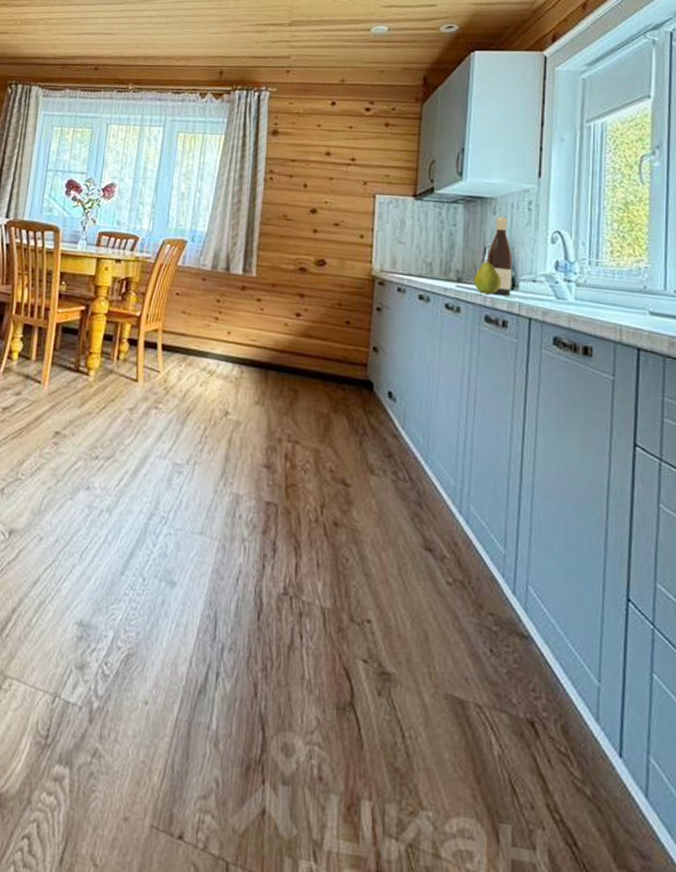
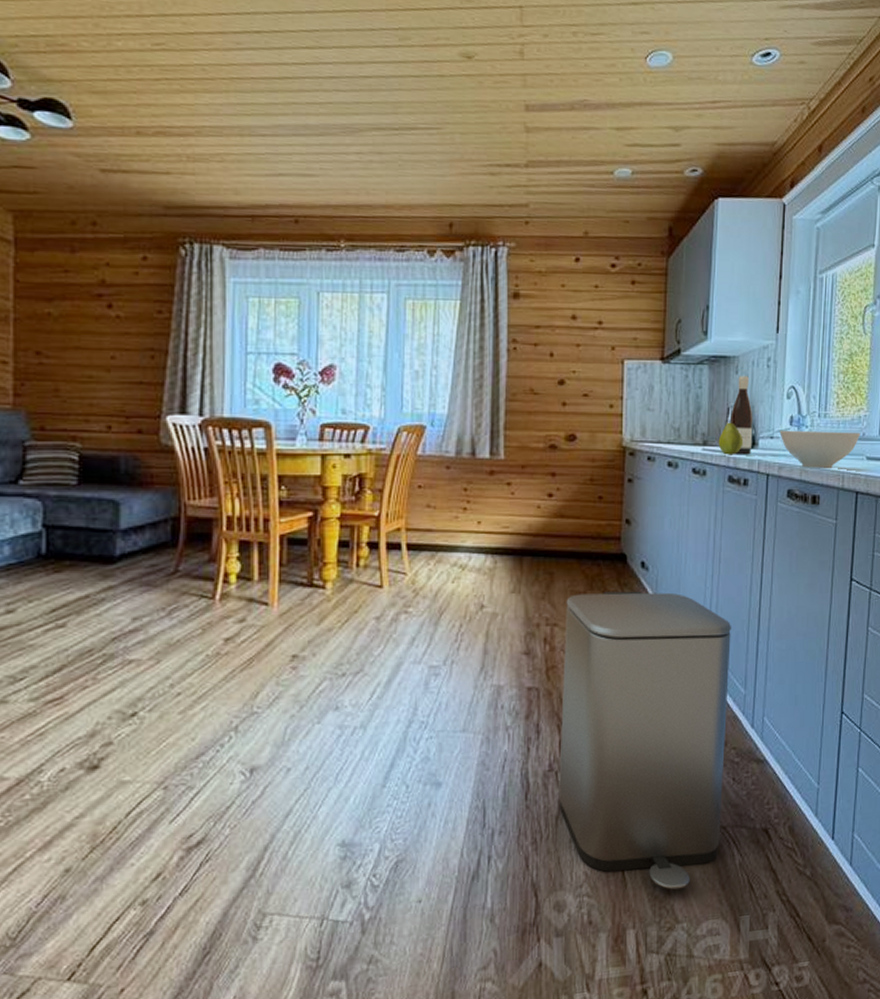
pedal bin: none [292,415,490,768] -> present [559,591,732,890]
bowl: none [543,274,642,321] -> present [779,430,861,469]

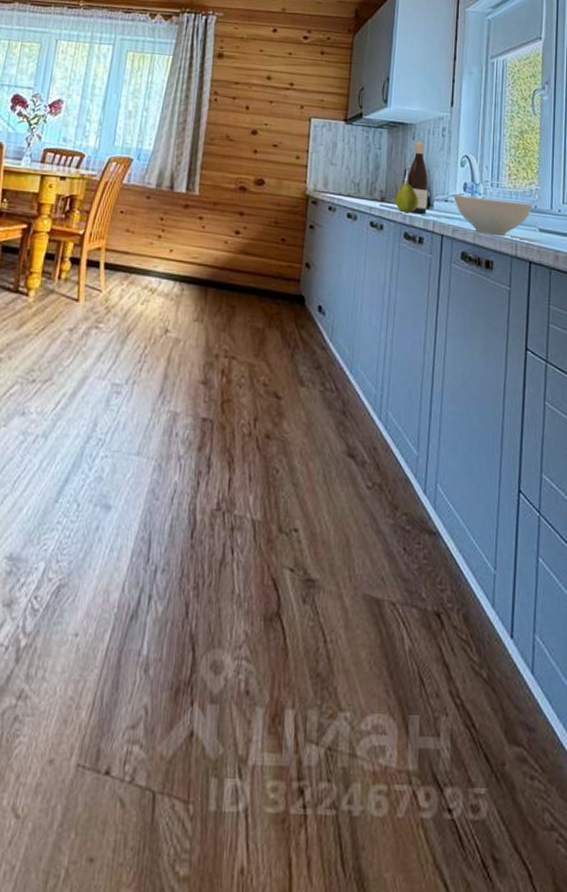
pedal bin: present [559,591,732,890] -> none [224,330,406,669]

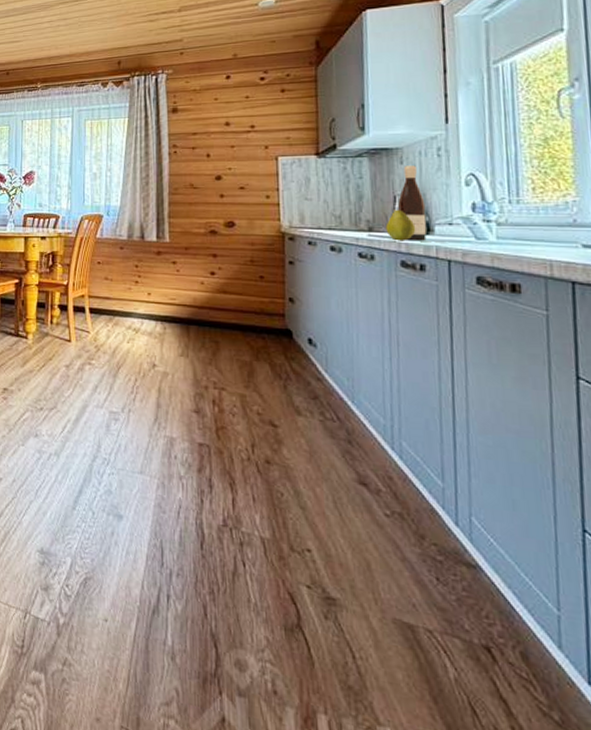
bowl: present [453,194,533,237] -> none [459,216,571,257]

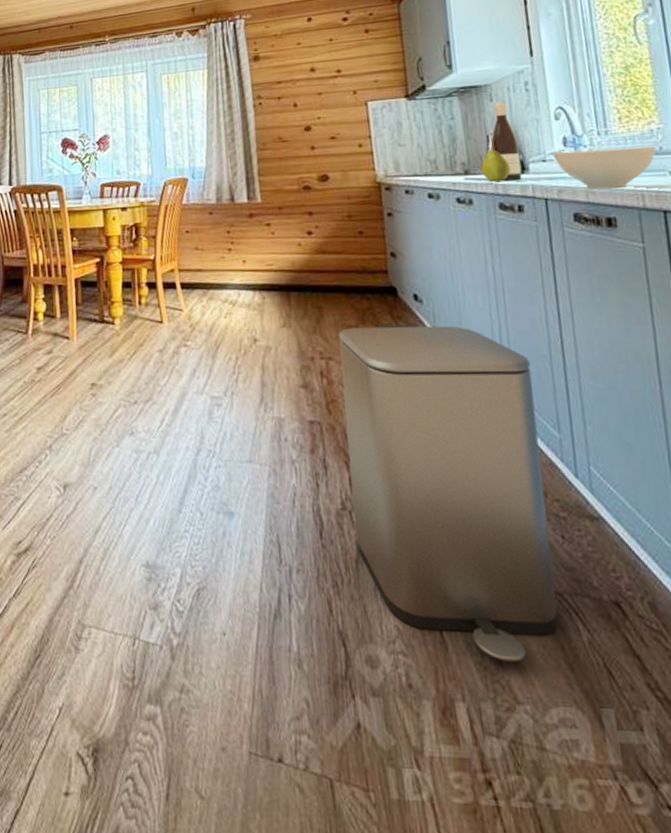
pedal bin: none [232,363,426,688] -> present [338,324,558,662]
bowl: none [459,216,571,257] -> present [552,147,657,190]

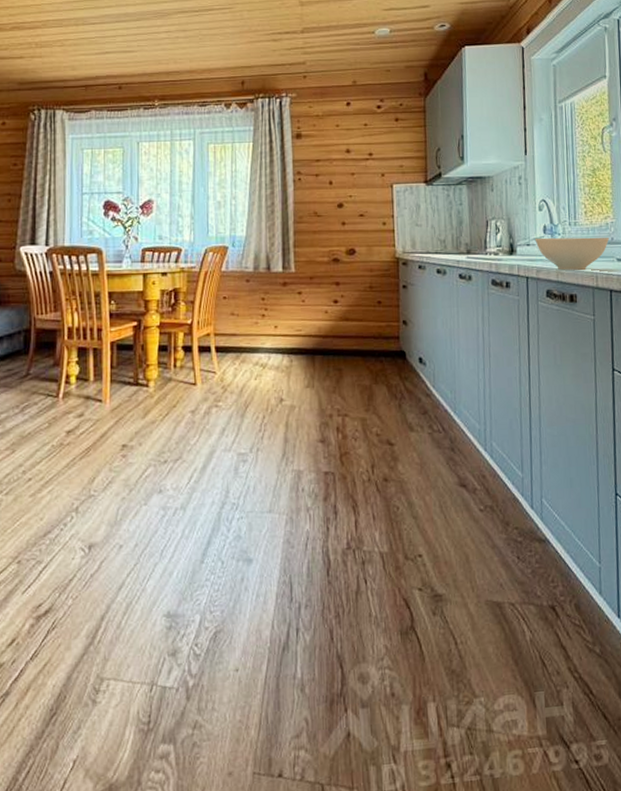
pedal bin: present [338,324,558,662] -> none [354,383,510,665]
fruit: present [481,148,511,183] -> none [480,232,503,262]
bottle: present [491,102,522,182] -> none [489,193,511,262]

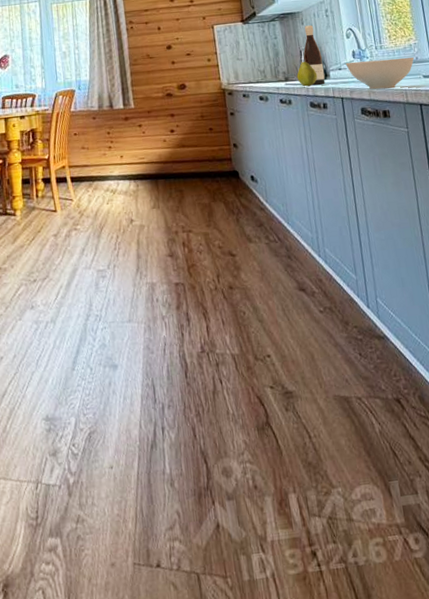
fruit: none [480,232,503,262] -> present [296,60,318,87]
bottle: none [489,193,511,262] -> present [303,25,326,86]

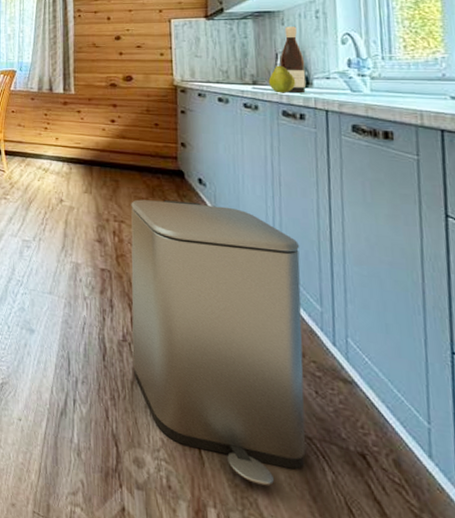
pedal bin: none [196,199,358,457] -> present [131,199,306,487]
bowl: present [345,57,415,90] -> none [336,71,440,108]

